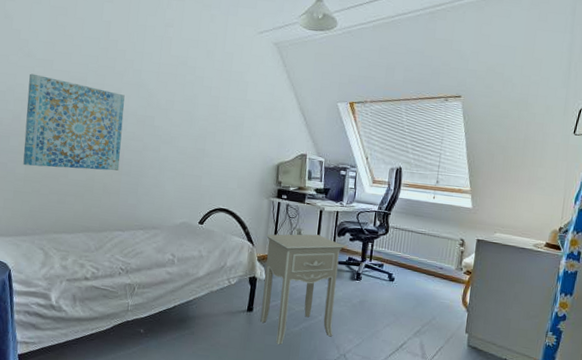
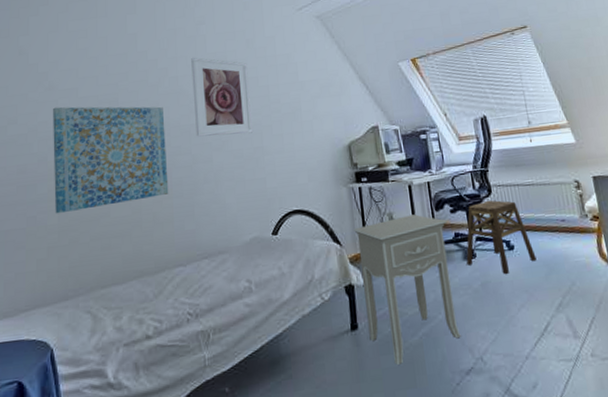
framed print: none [149,55,204,136] -> present [191,57,252,137]
stool: none [352,238,410,299] -> present [466,200,537,275]

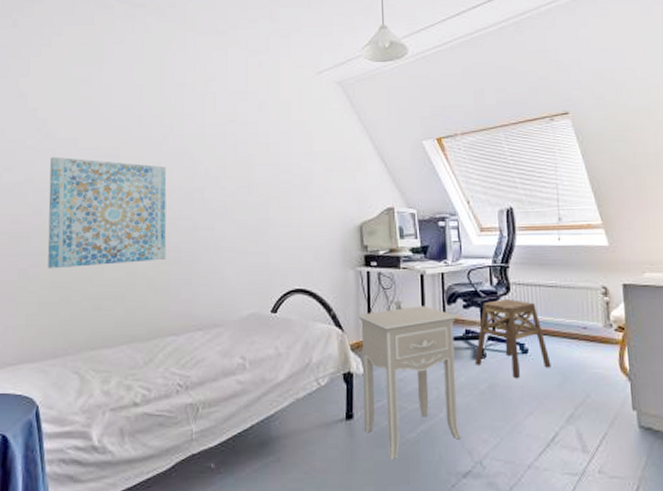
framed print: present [191,57,252,137] -> none [198,115,259,204]

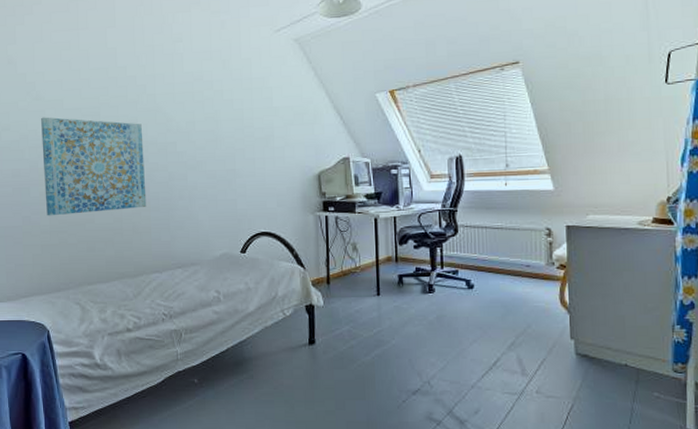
nightstand: present [358,306,461,459] -> none [318,246,411,378]
stool: present [475,298,551,379] -> none [425,239,495,311]

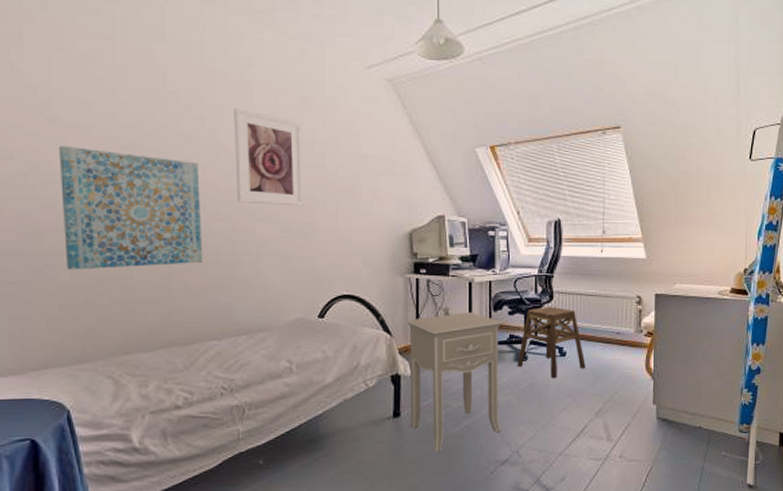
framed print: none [168,75,225,156] -> present [234,107,303,206]
nightstand: none [318,246,411,378] -> present [406,312,504,452]
stool: none [425,239,495,311] -> present [517,306,586,379]

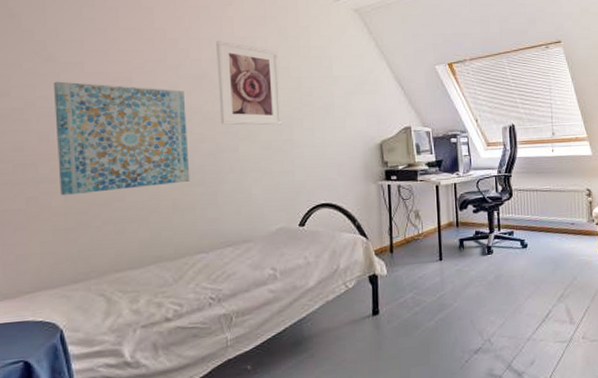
nightstand: present [406,312,504,452] -> none [381,213,473,345]
stool: present [517,306,586,379] -> none [484,203,546,270]

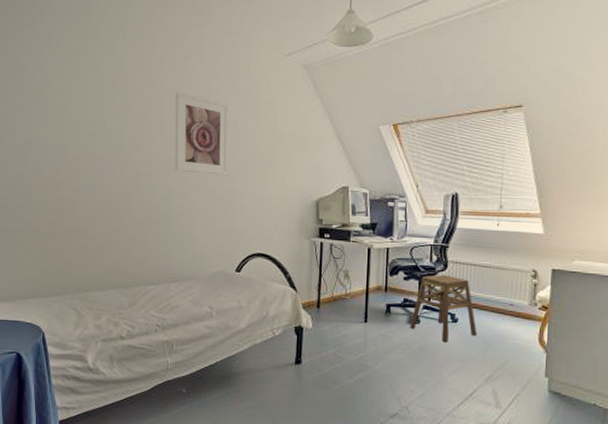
wall art: present [54,81,190,196] -> none [46,123,147,222]
stool: none [484,203,546,270] -> present [410,274,477,343]

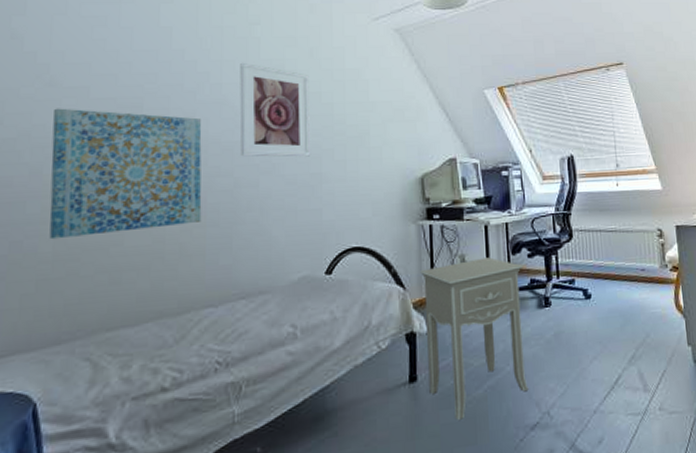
wall art: none [46,123,147,222] -> present [49,108,202,240]
nightstand: none [310,275,399,399] -> present [420,257,529,420]
stool: present [410,274,477,343] -> none [540,245,613,325]

